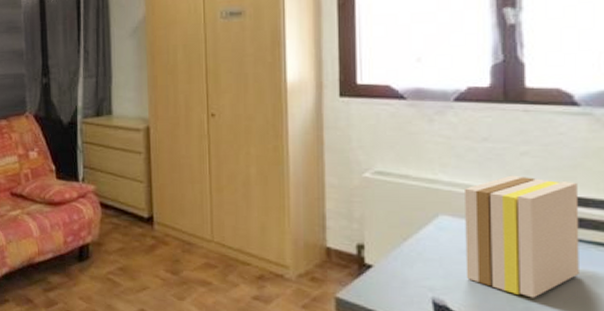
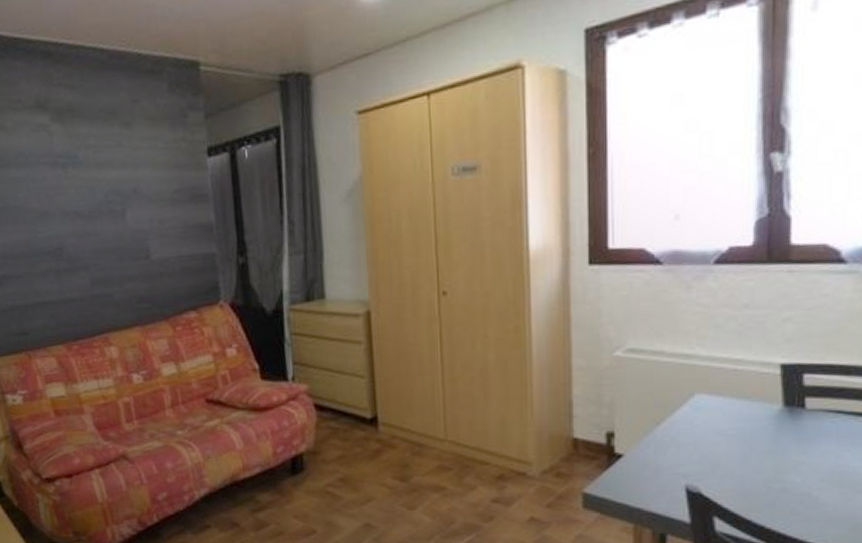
book: present [463,175,579,298] -> none [721,344,841,477]

